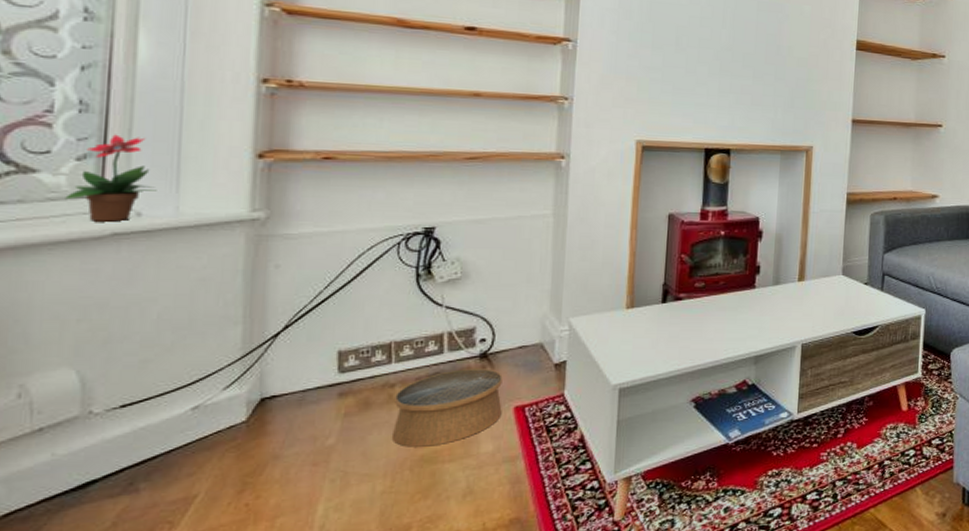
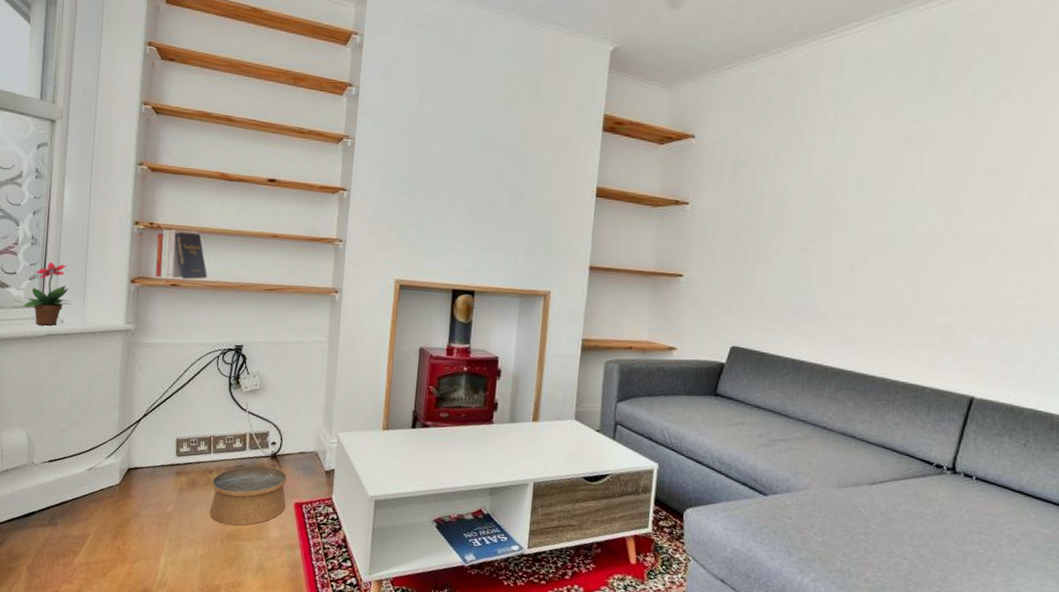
books: none [297,86,380,151] -> present [155,227,208,280]

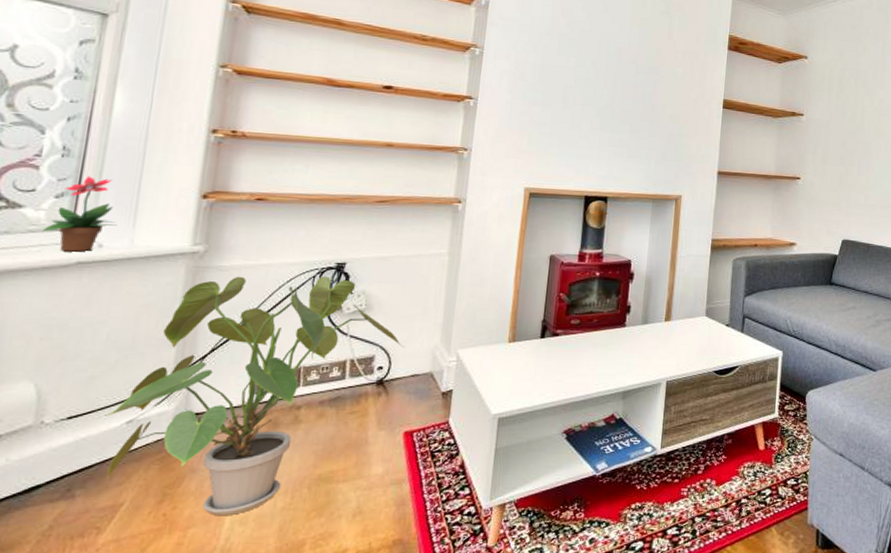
house plant: none [73,352,293,556] -> present [104,276,405,516]
books: present [155,227,208,280] -> none [236,136,305,193]
woven basket: present [209,465,287,526] -> none [294,394,395,466]

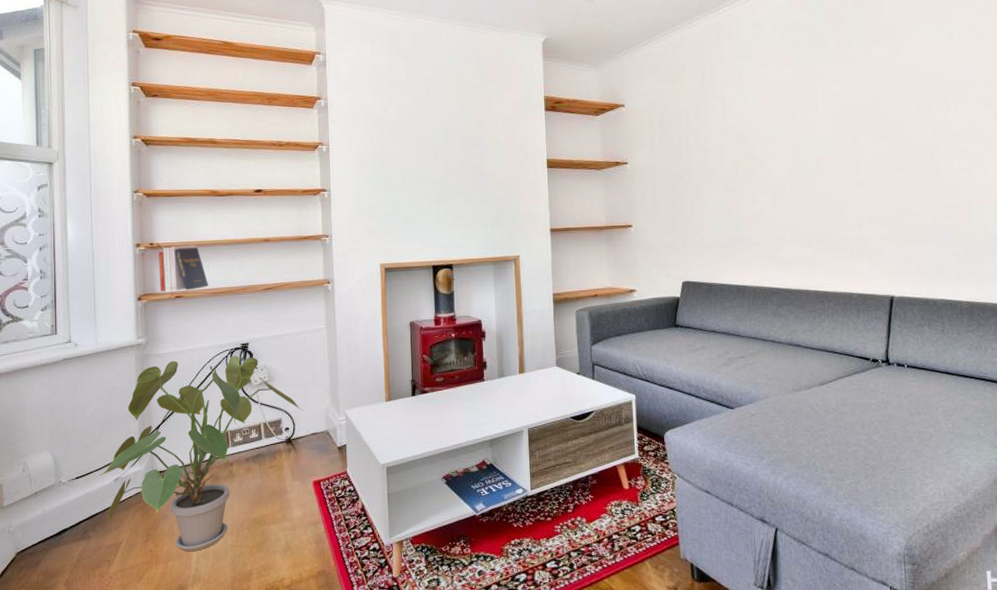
potted flower: present [43,176,117,252] -> none [38,291,84,351]
books: none [236,136,305,193] -> present [158,244,209,292]

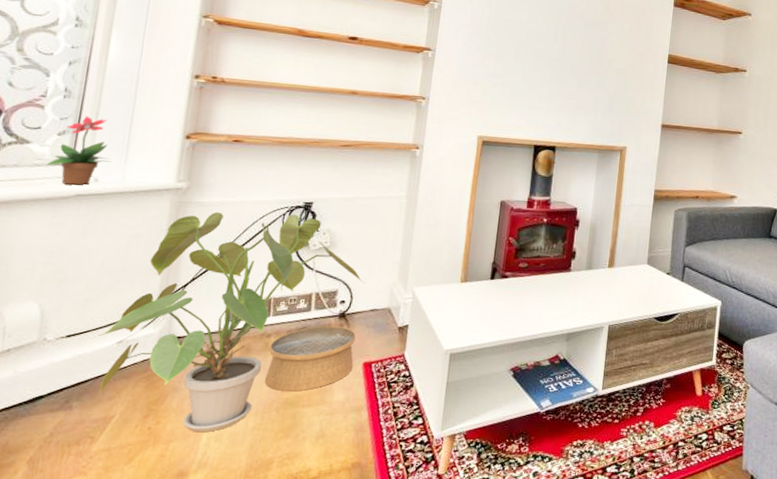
potted flower: none [38,291,84,351] -> present [47,116,111,186]
books: present [158,244,209,292] -> none [216,82,277,136]
woven basket: none [234,451,305,512] -> present [264,326,356,392]

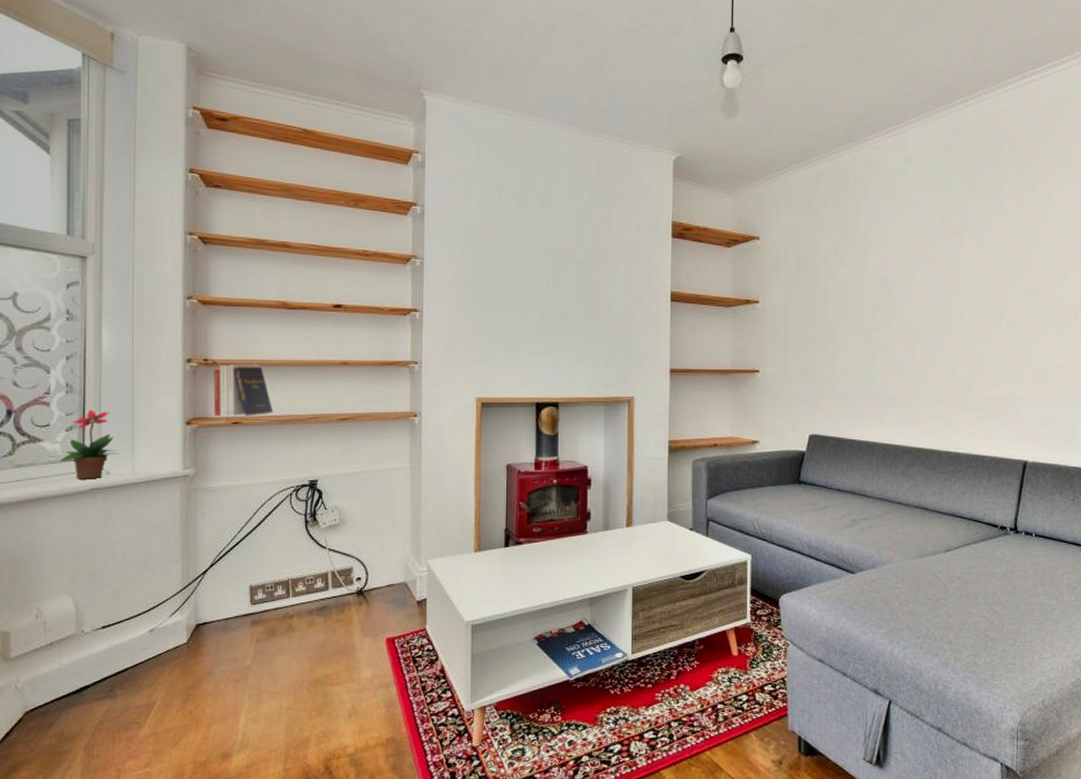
house plant: present [98,211,365,433] -> none [131,493,379,715]
books: none [216,82,277,136] -> present [213,362,274,417]
woven basket: present [264,326,356,392] -> none [292,604,376,670]

